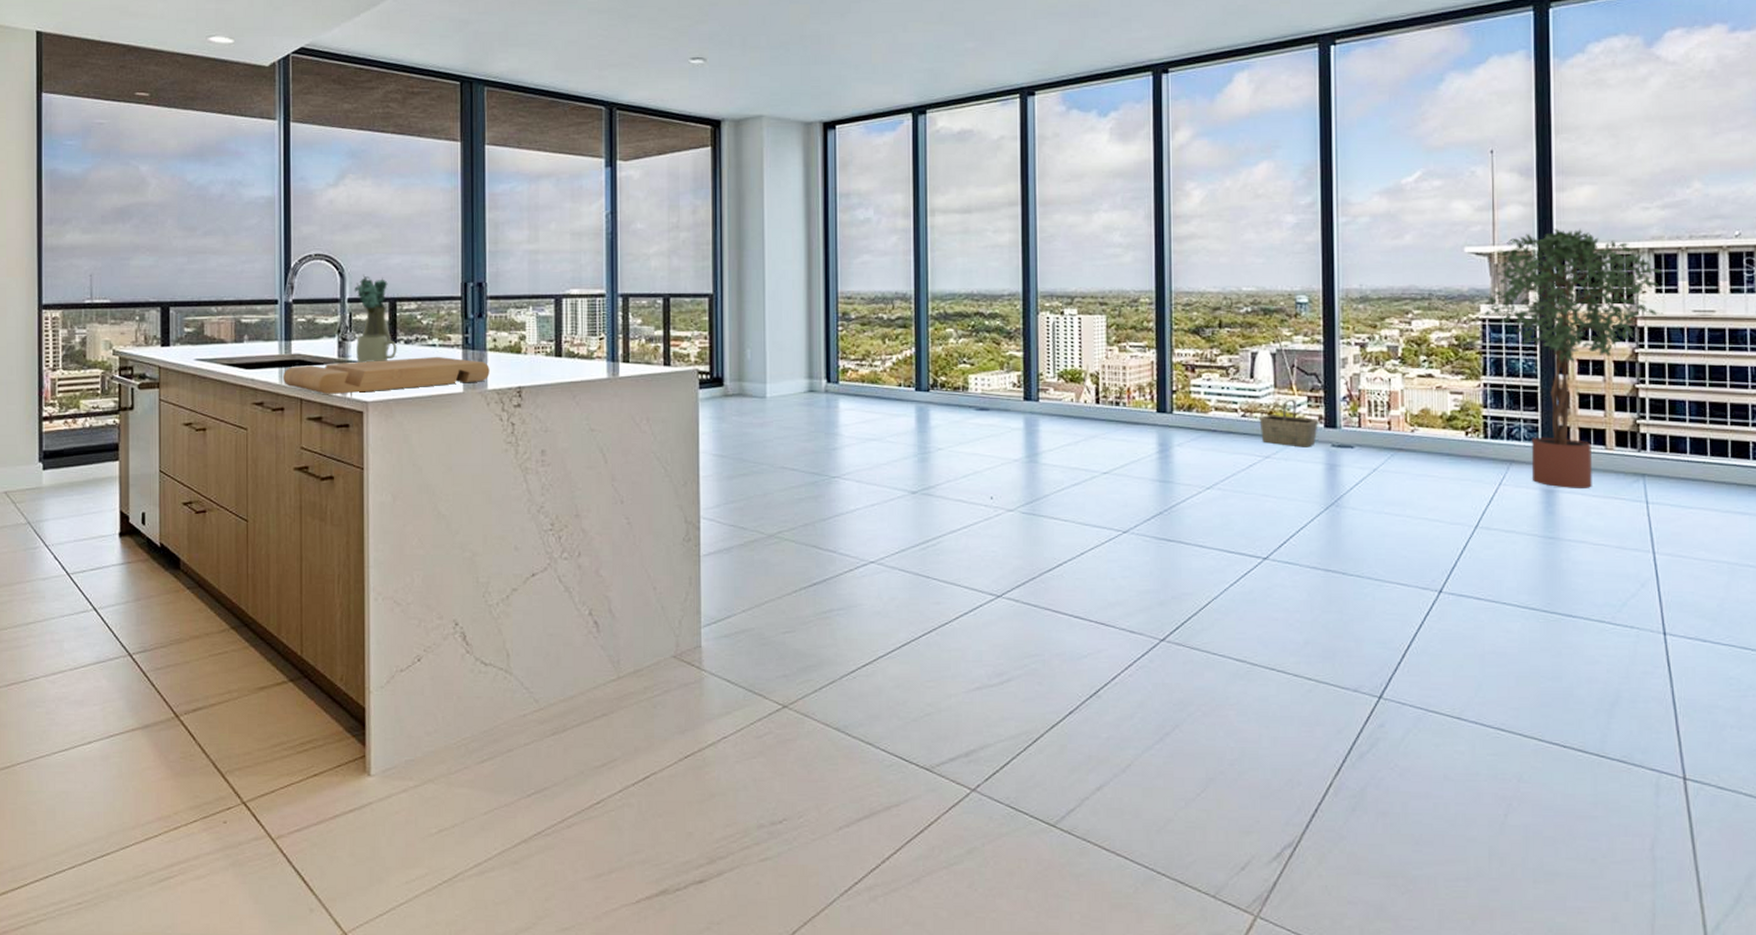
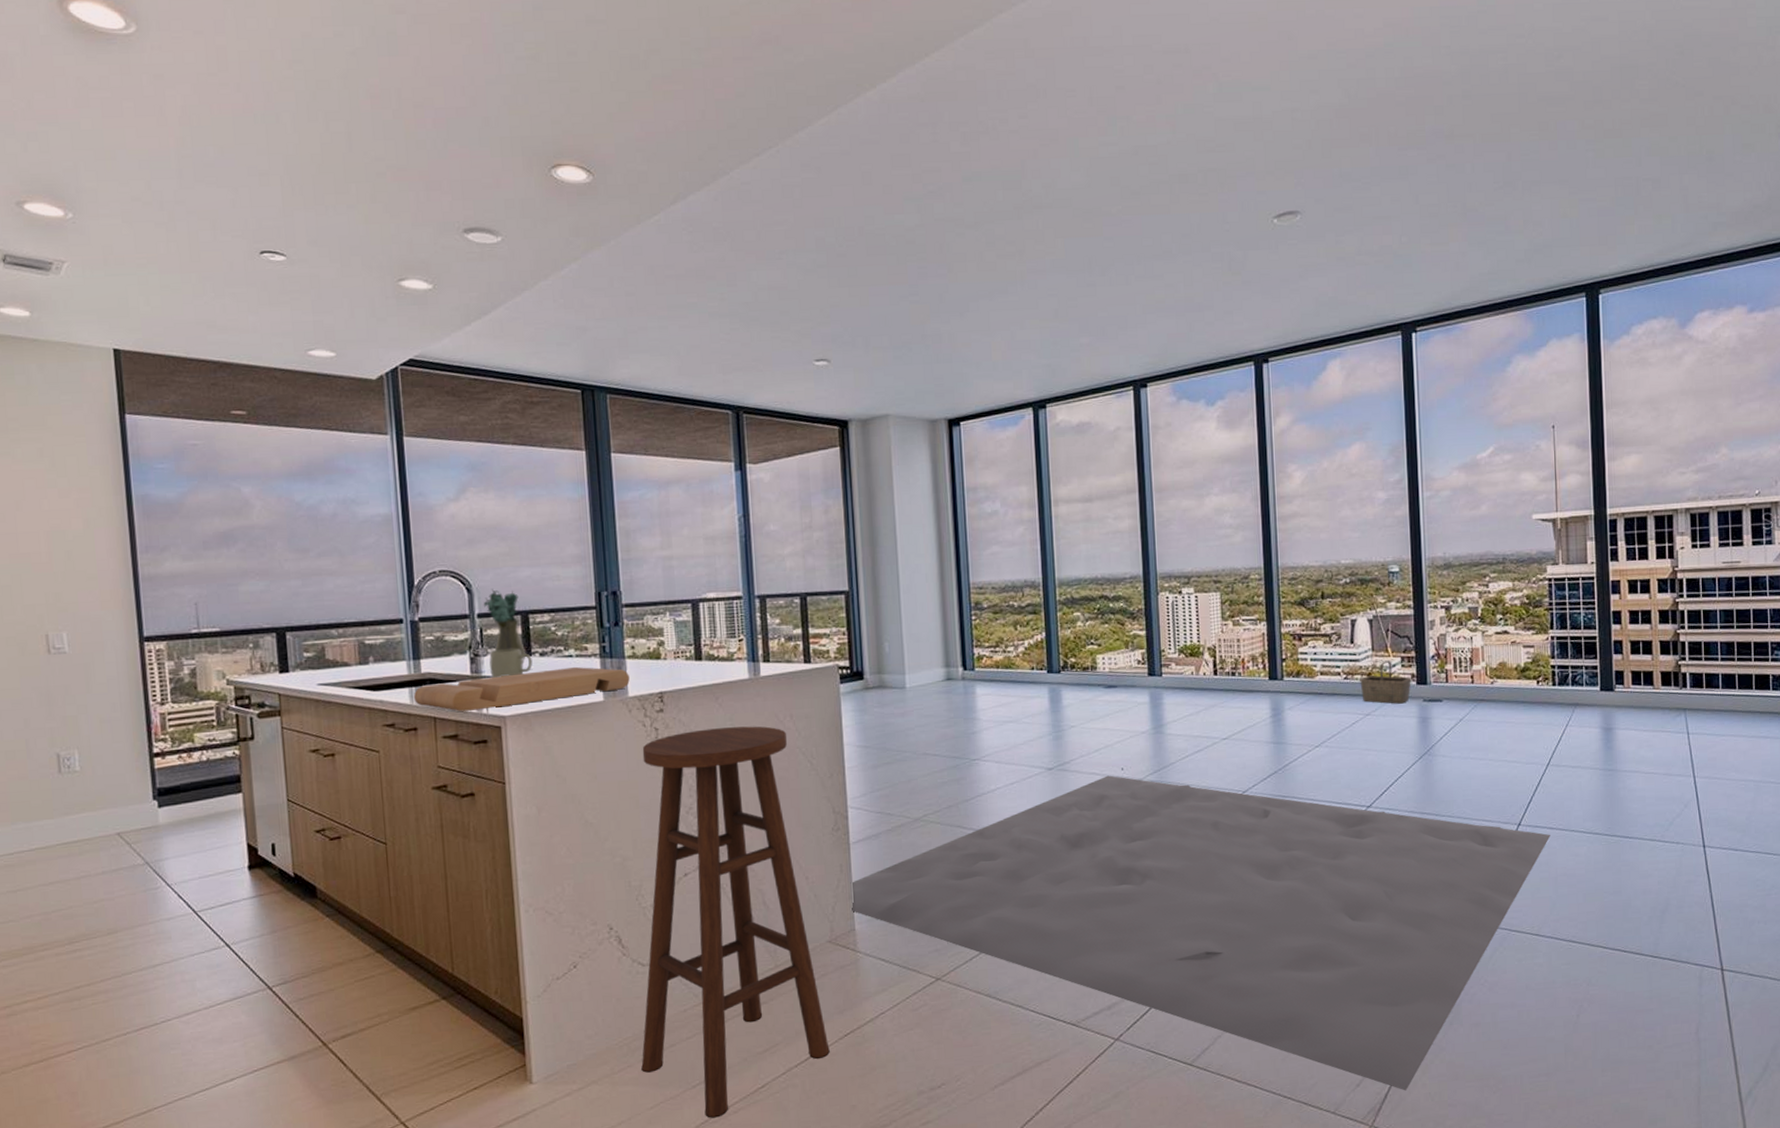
bar stool: none [478,427,669,831] -> present [641,726,830,1118]
area rug: none [698,504,1477,881] -> present [850,775,1550,1091]
potted tree: present [1485,228,1664,488] -> none [1551,493,1699,725]

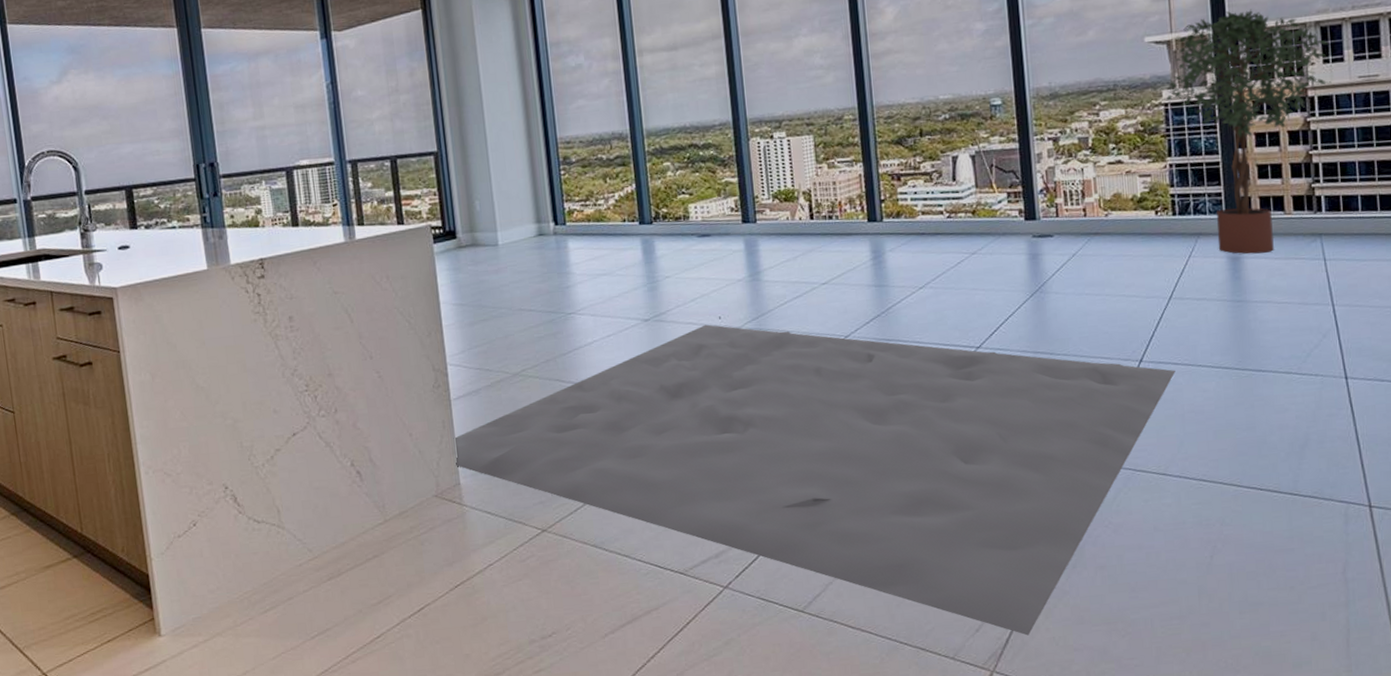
cutting board: present [414,666,630,712] -> none [31,237,231,286]
vase: present [483,588,526,663] -> none [89,165,132,236]
mug: present [489,648,533,678] -> none [98,222,139,251]
bar stool: present [641,726,830,1118] -> none [246,288,442,668]
basket: present [1360,660,1412,704] -> none [964,197,1020,241]
potted tree: none [1551,493,1699,725] -> present [1167,9,1332,254]

